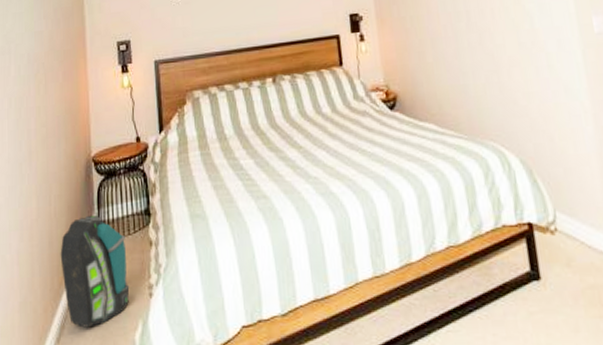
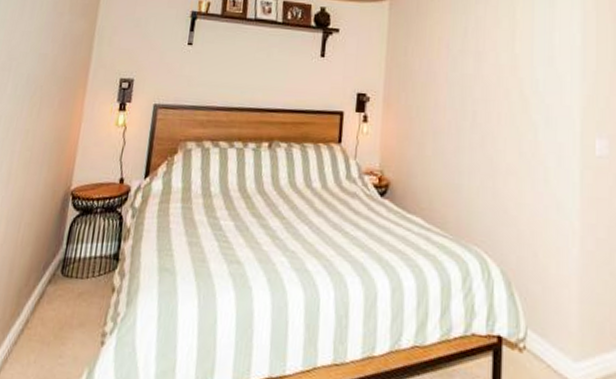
backpack: present [60,215,130,328] -> none [14,249,90,367]

